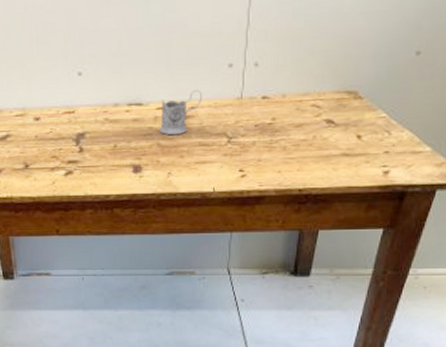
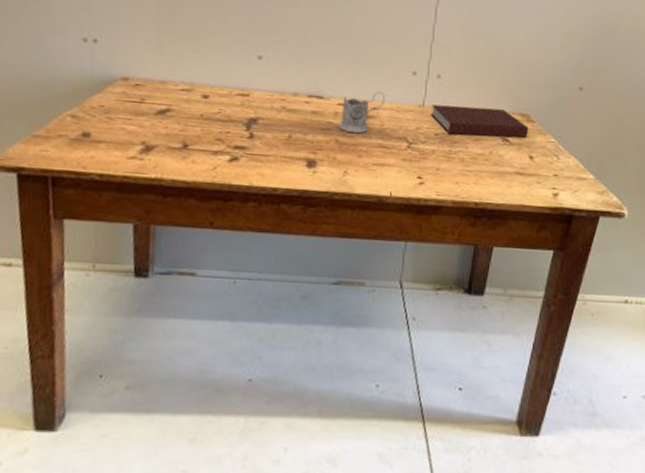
notebook: none [249,90,356,123] -> present [431,104,529,138]

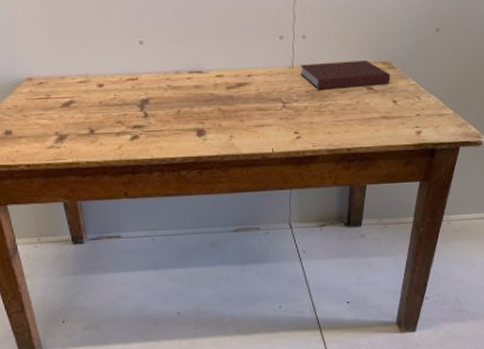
tea glass holder: present [338,91,386,134] -> none [219,59,258,101]

